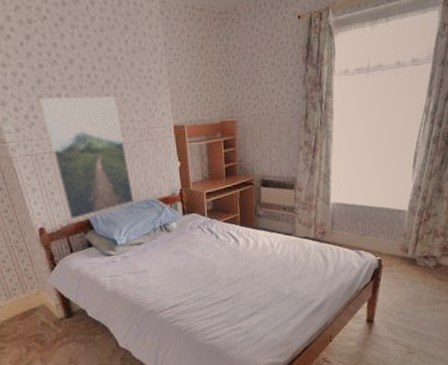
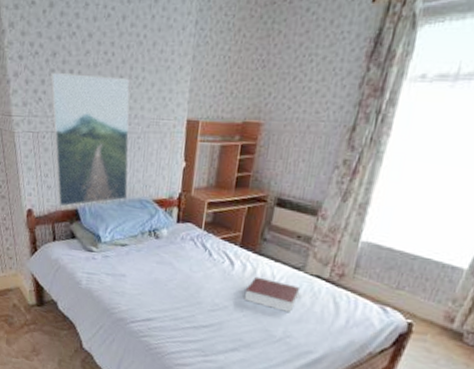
book: none [252,247,294,272] -> present [243,276,299,312]

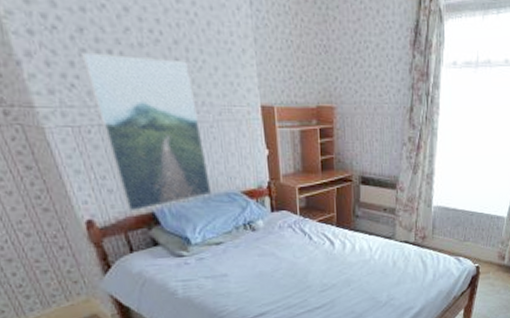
book: present [243,276,299,312] -> none [348,251,393,278]

